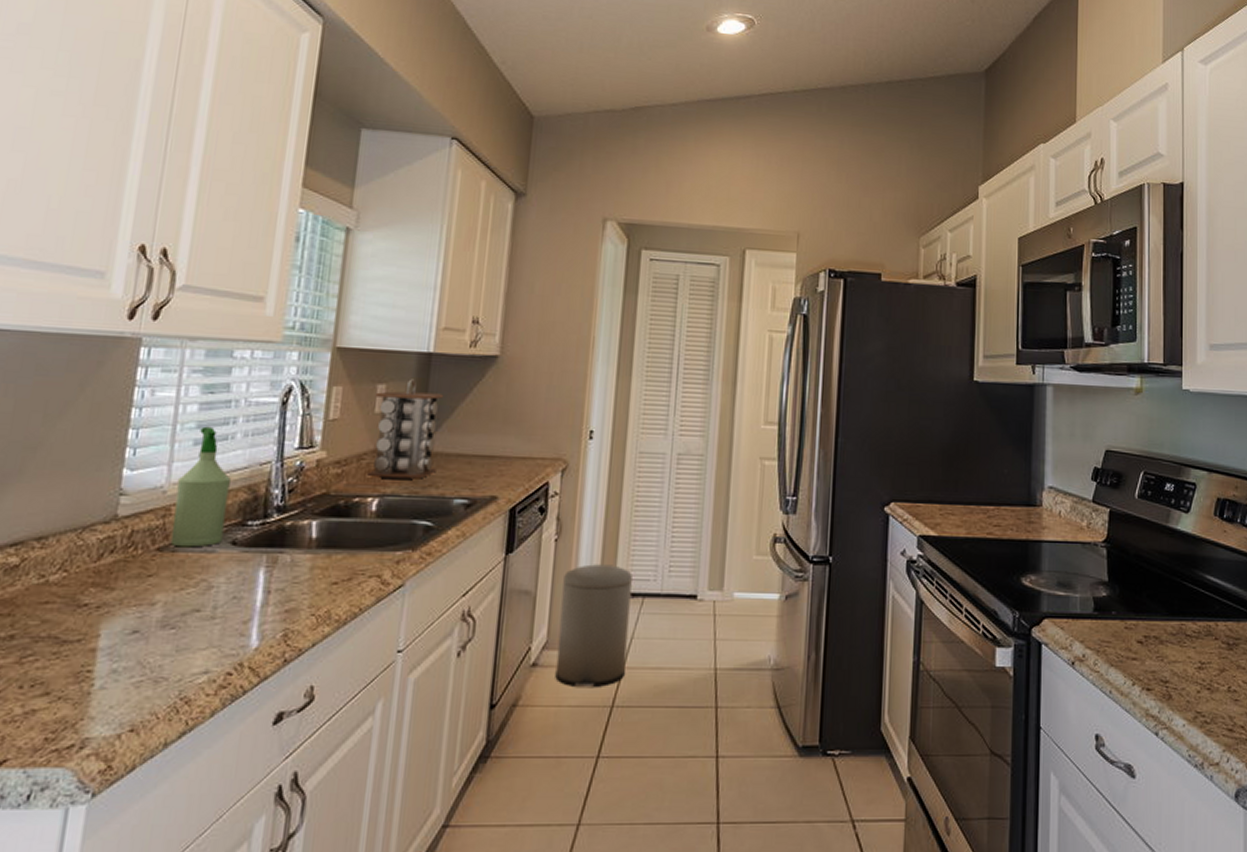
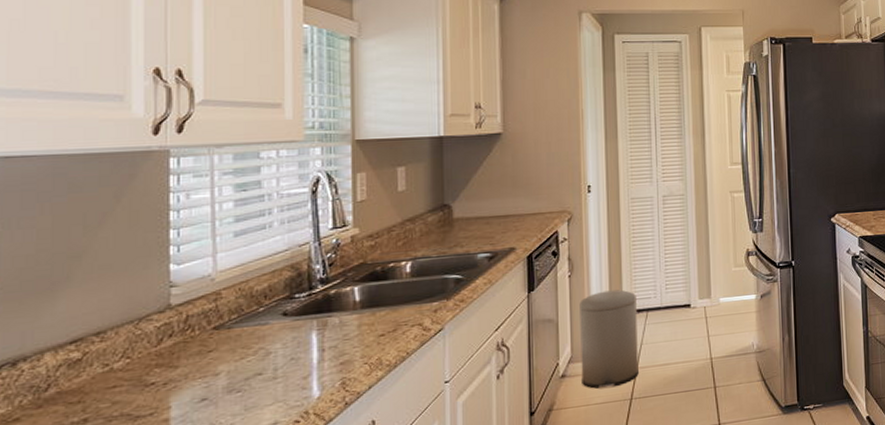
spray bottle: present [170,426,232,548] -> none [223,219,275,325]
spice rack: present [366,379,444,480] -> none [396,160,459,245]

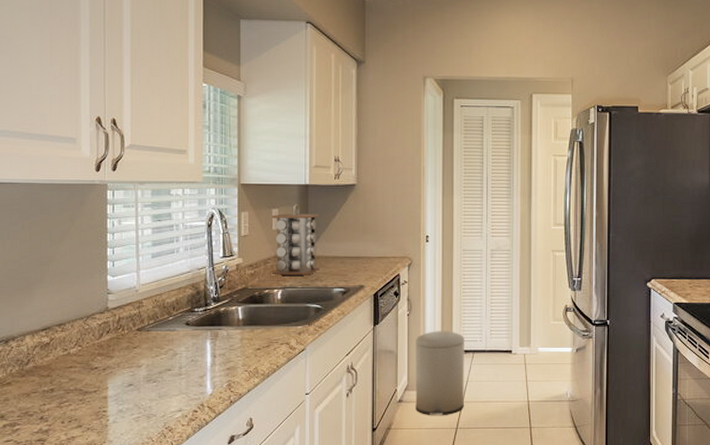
spice rack: none [396,160,459,245] -> present [271,204,320,277]

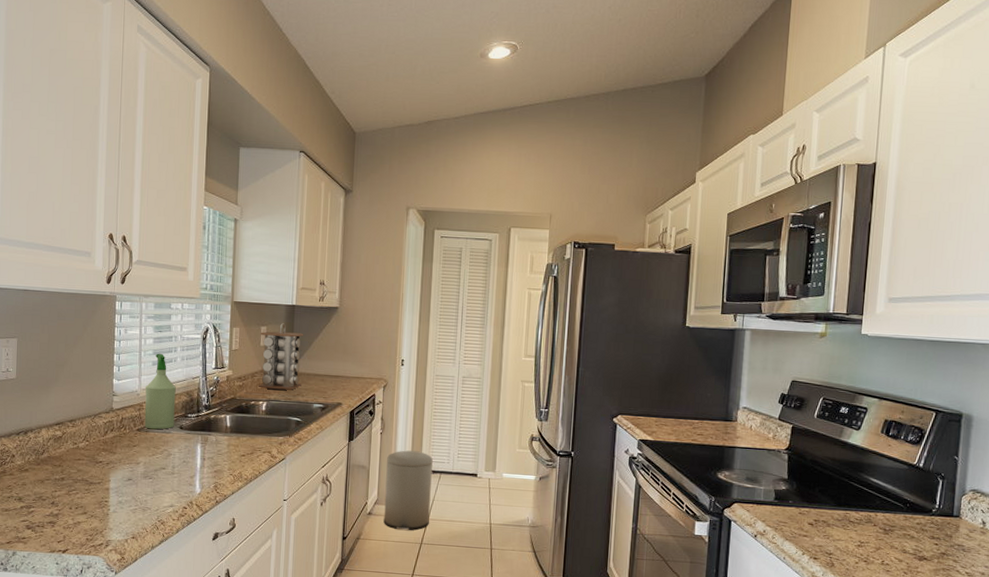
spray bottle: none [144,244,181,328] -> present [144,353,177,430]

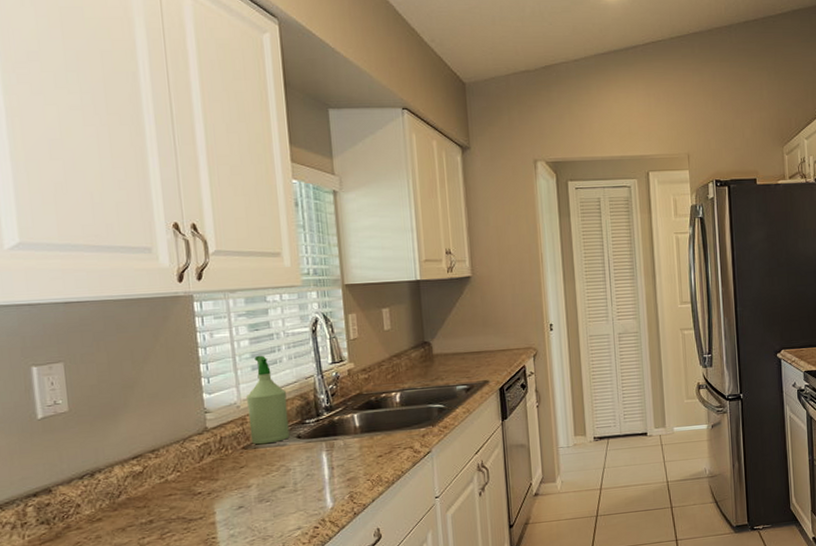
spice rack: present [257,323,304,391] -> none [382,302,439,378]
pedal bin: present [383,450,433,531] -> none [547,419,603,507]

